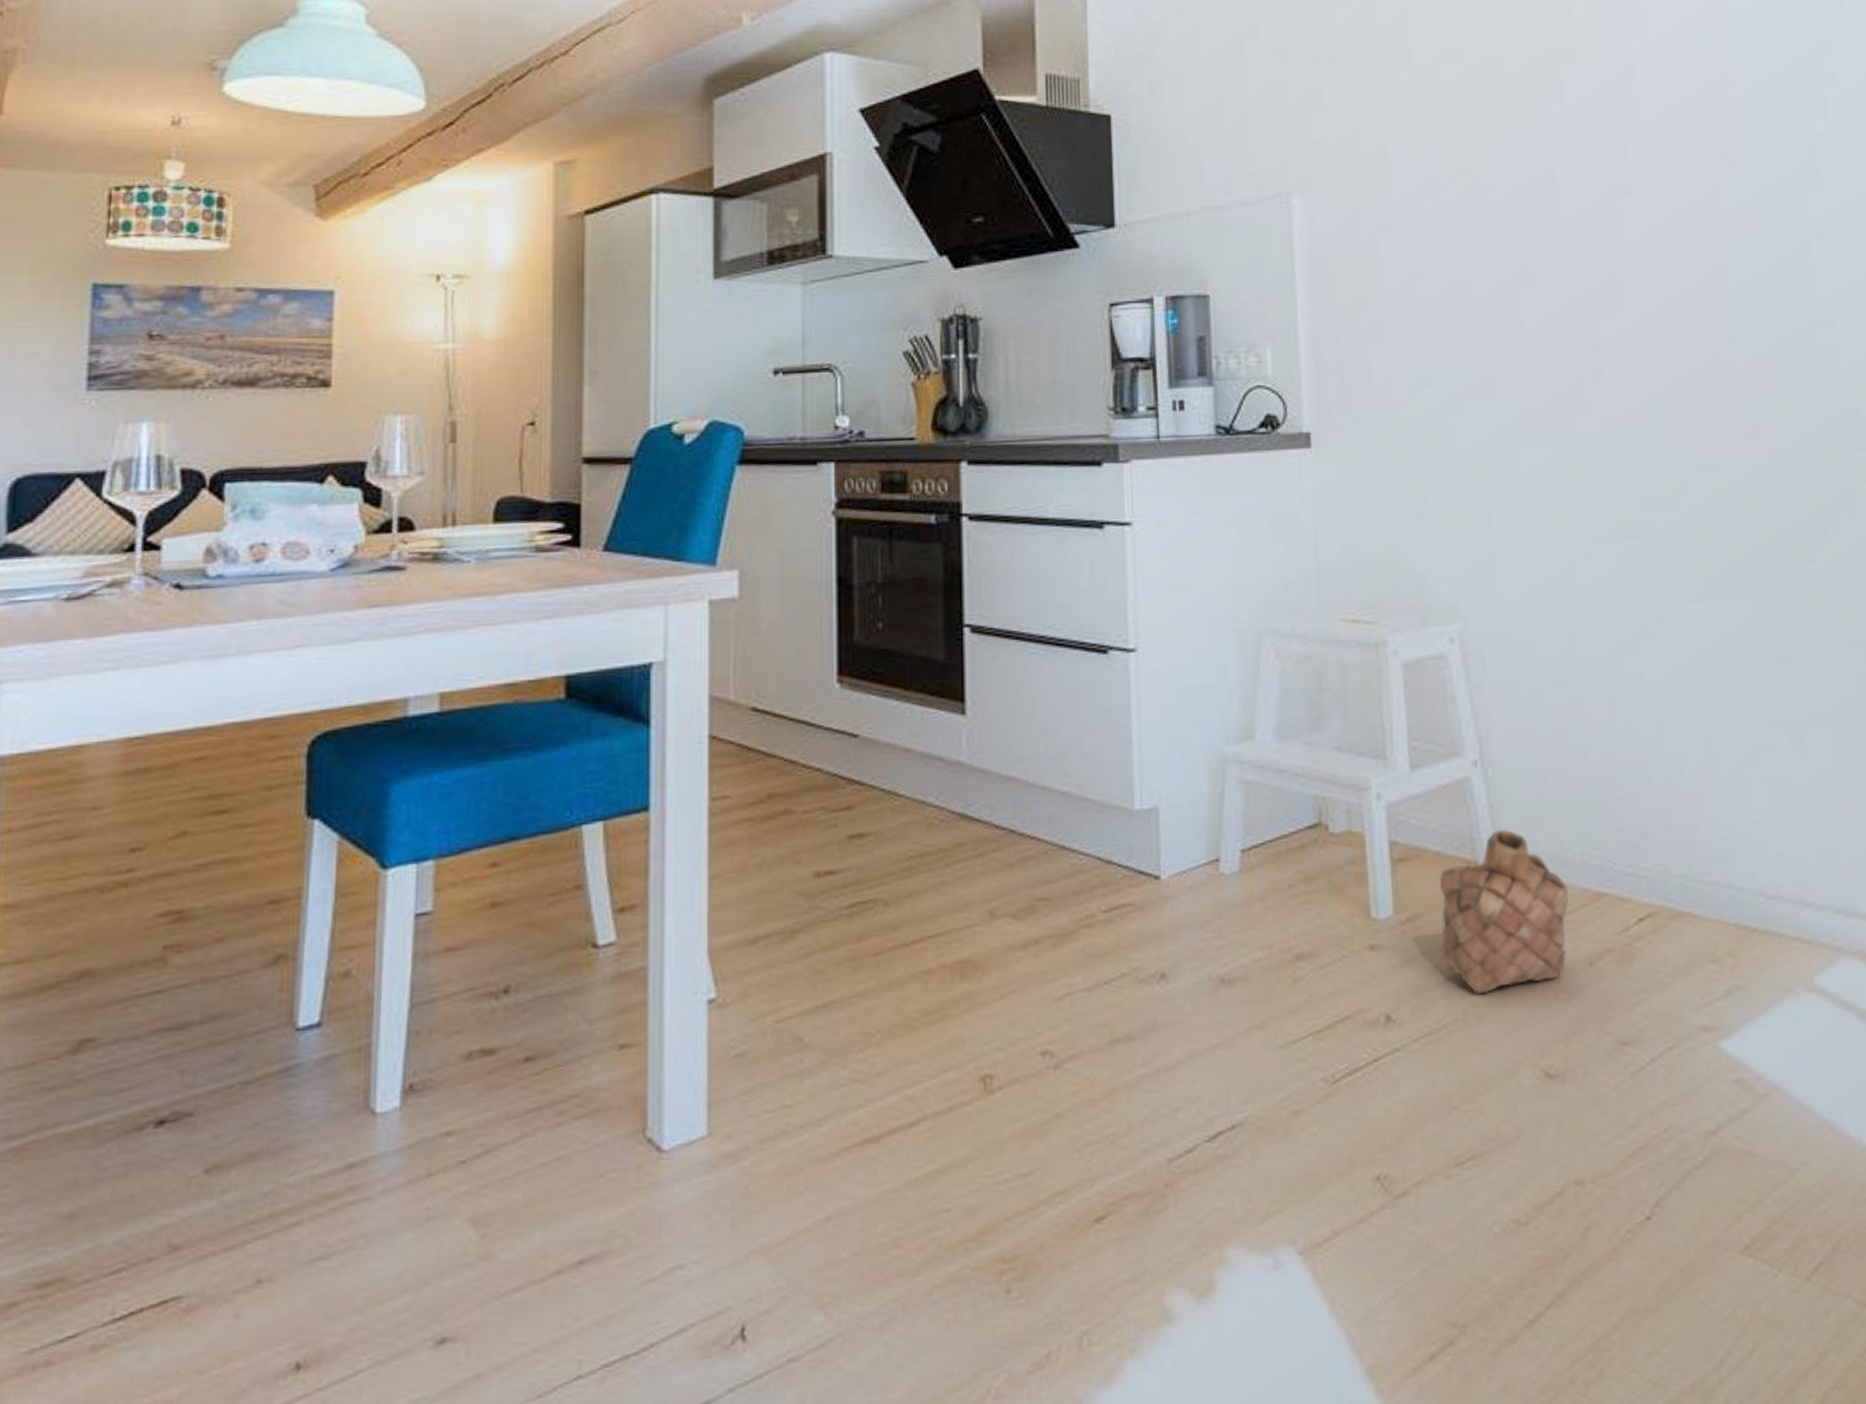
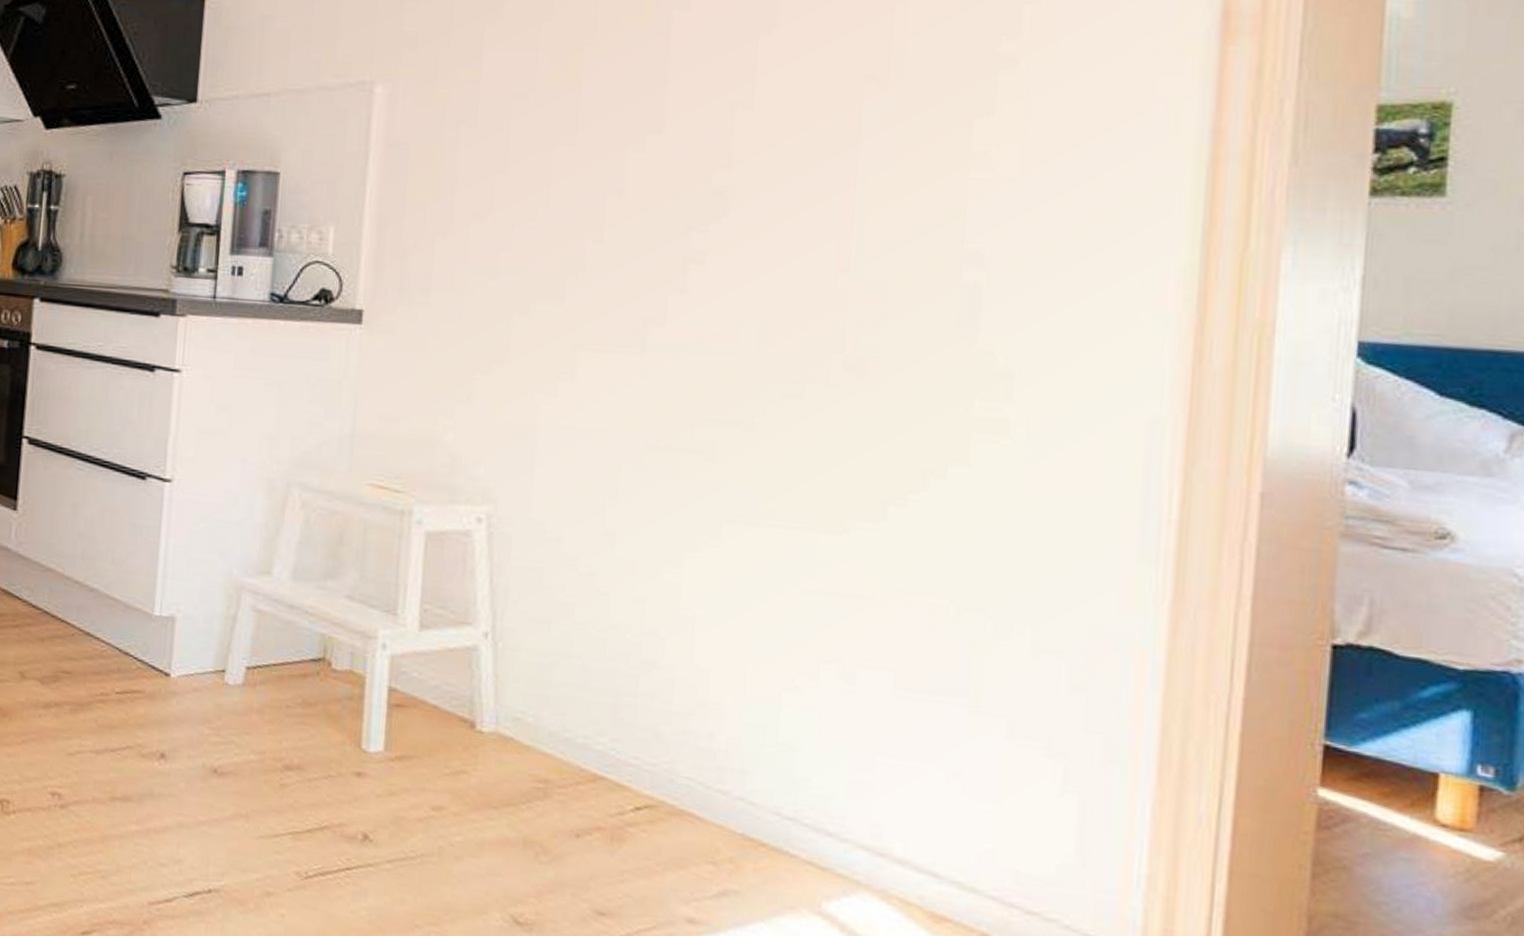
basket: present [1439,829,1570,995] -> none [426,698,565,841]

